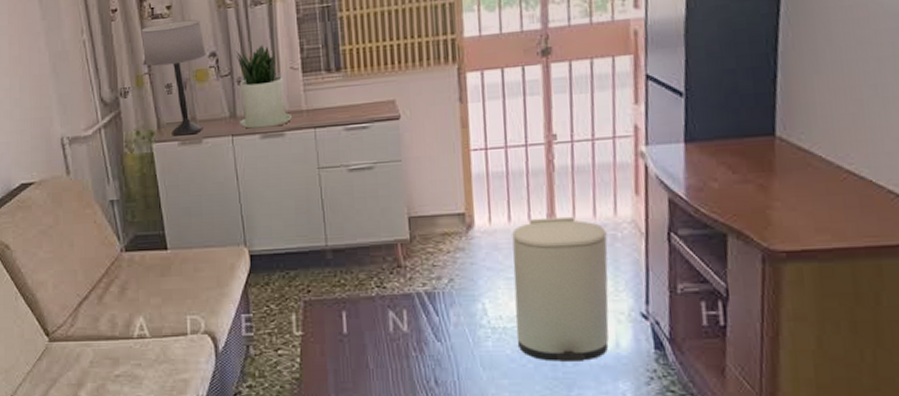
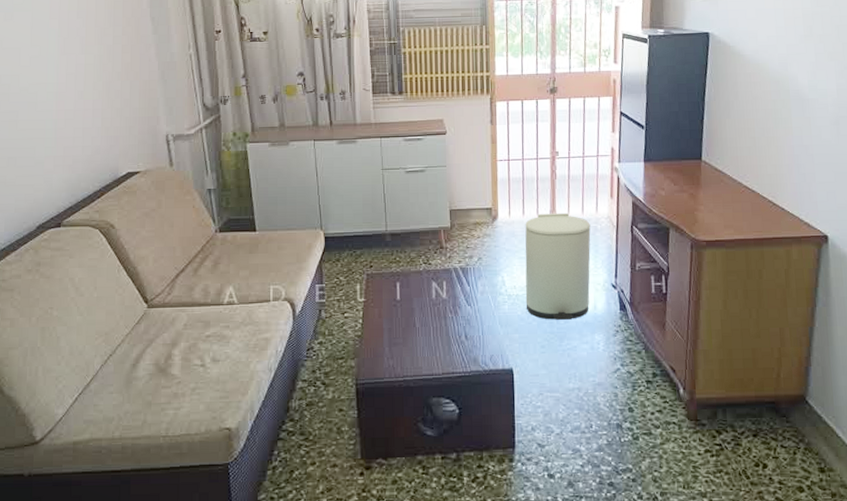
table lamp: present [141,19,206,136] -> none [241,44,295,138]
planter: present [235,44,292,130] -> none [319,69,363,137]

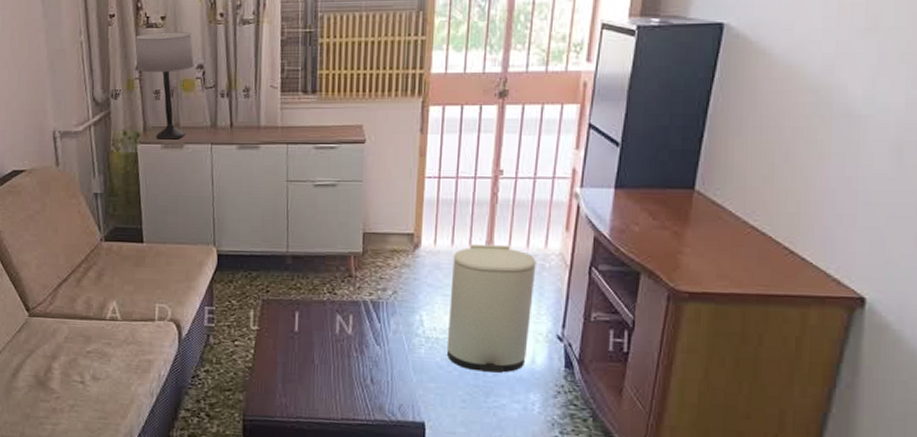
table lamp: none [241,44,295,138] -> present [135,32,194,140]

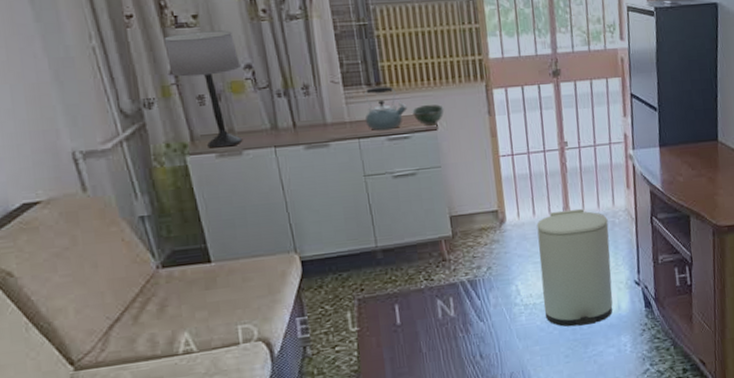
kettle: none [296,95,339,139] -> present [364,86,408,132]
bowl: none [343,116,375,139] -> present [412,104,445,127]

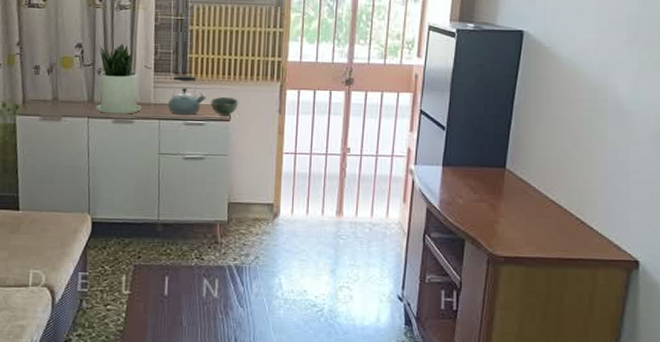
table lamp: present [163,30,243,148] -> none [17,12,73,113]
planter: none [272,58,335,141] -> present [96,43,141,115]
pedal bin: present [536,208,613,327] -> none [303,213,379,331]

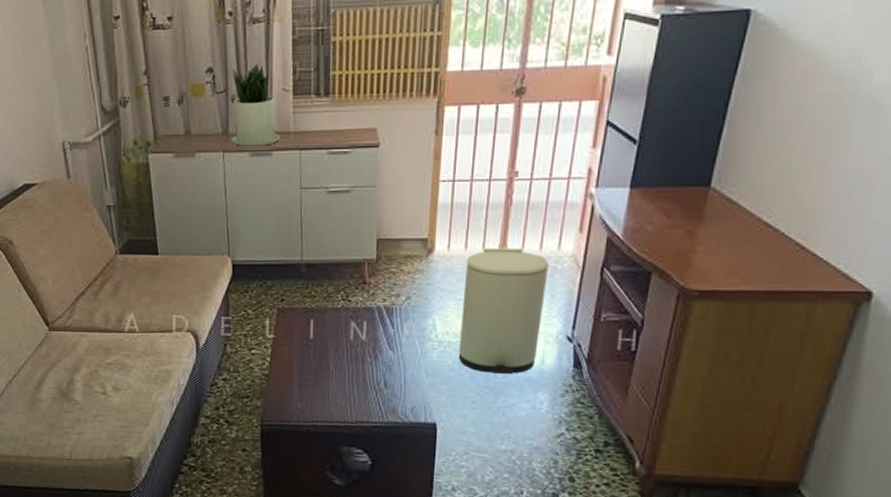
kettle: present [167,76,207,116] -> none [309,97,352,144]
bowl: present [210,96,239,118] -> none [356,118,389,143]
pedal bin: none [303,213,379,331] -> present [458,247,549,374]

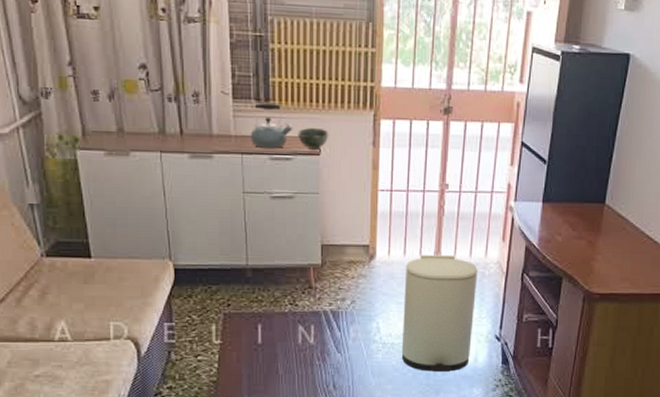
planter: present [231,63,280,147] -> none [166,64,220,149]
kettle: none [309,97,352,144] -> present [250,103,293,150]
bowl: none [356,118,389,143] -> present [297,127,329,151]

